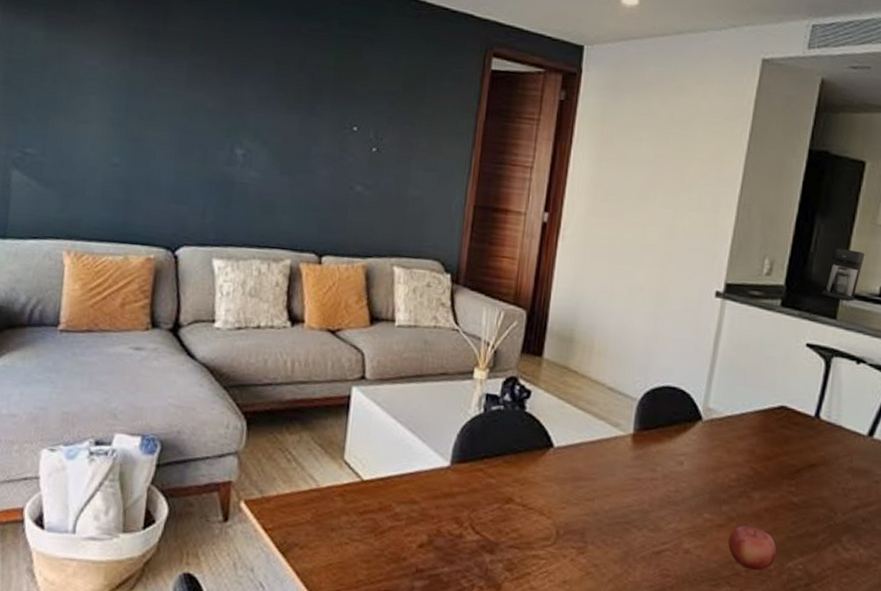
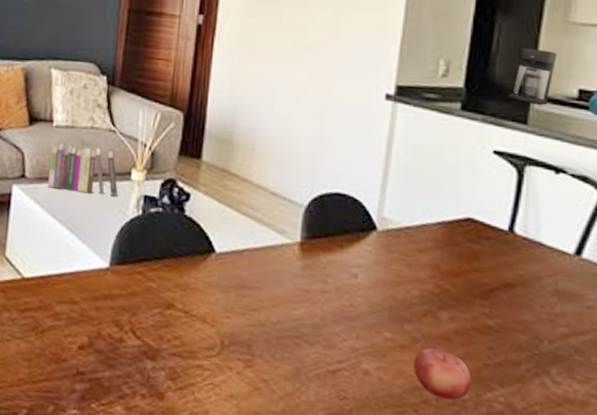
books: none [389,343,460,396] -> present [48,143,118,197]

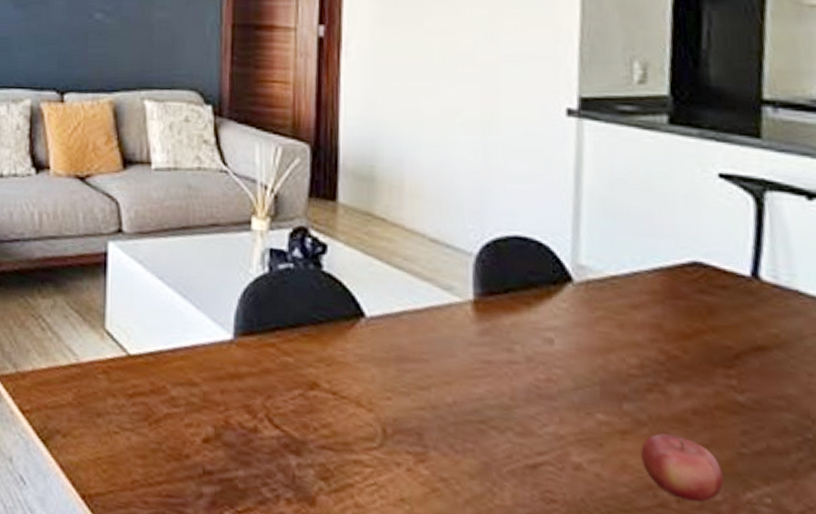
books: present [48,143,118,197] -> none [151,189,236,252]
coffee maker: present [508,47,557,106] -> none [730,40,792,113]

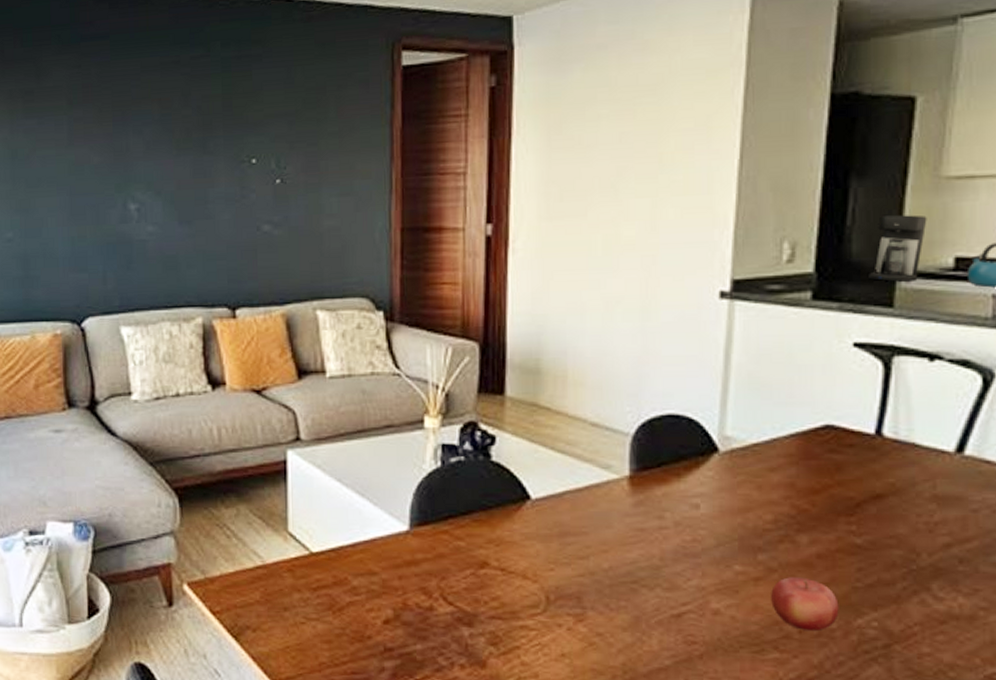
coffee maker: none [730,40,792,113] -> present [869,214,927,283]

